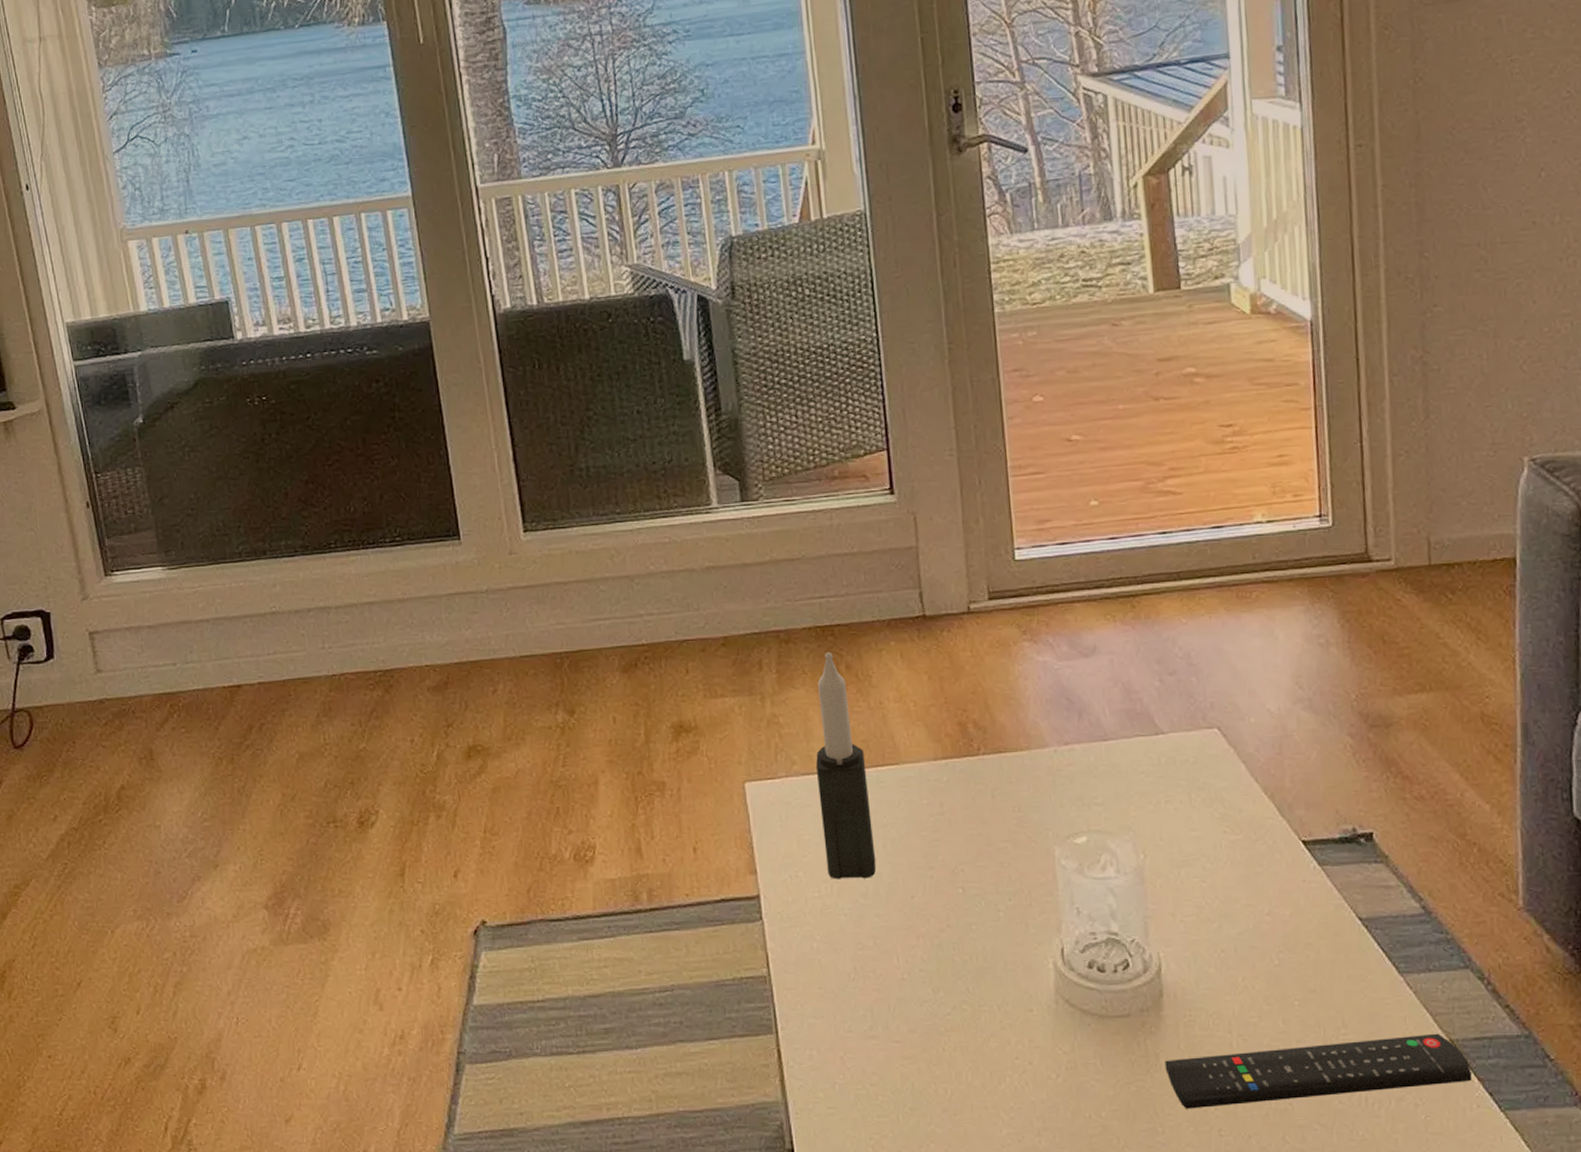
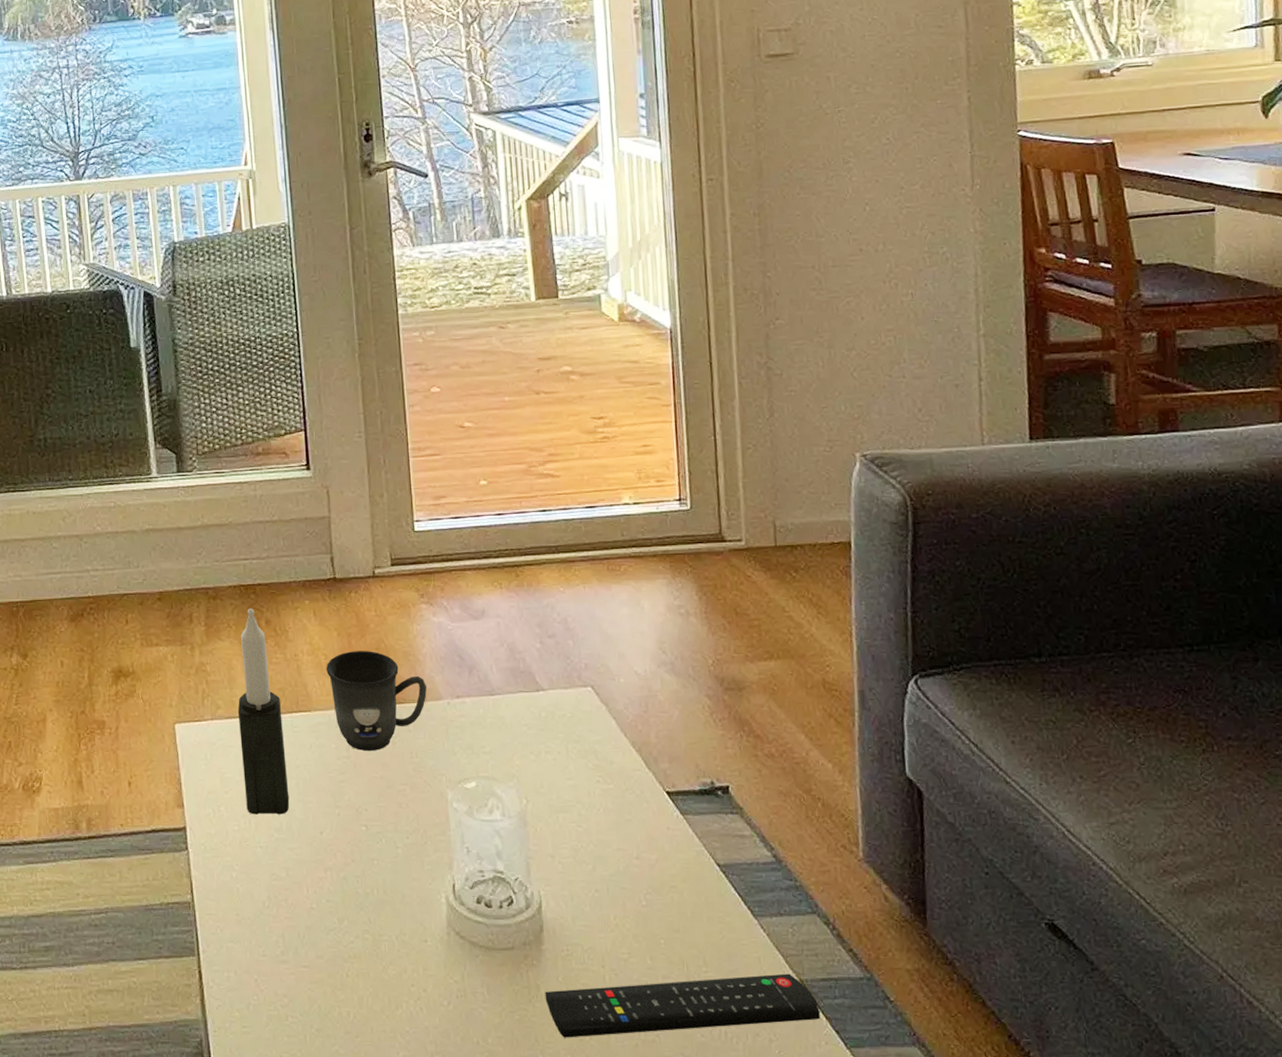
mug: none [915,695,1031,807] -> present [326,651,427,752]

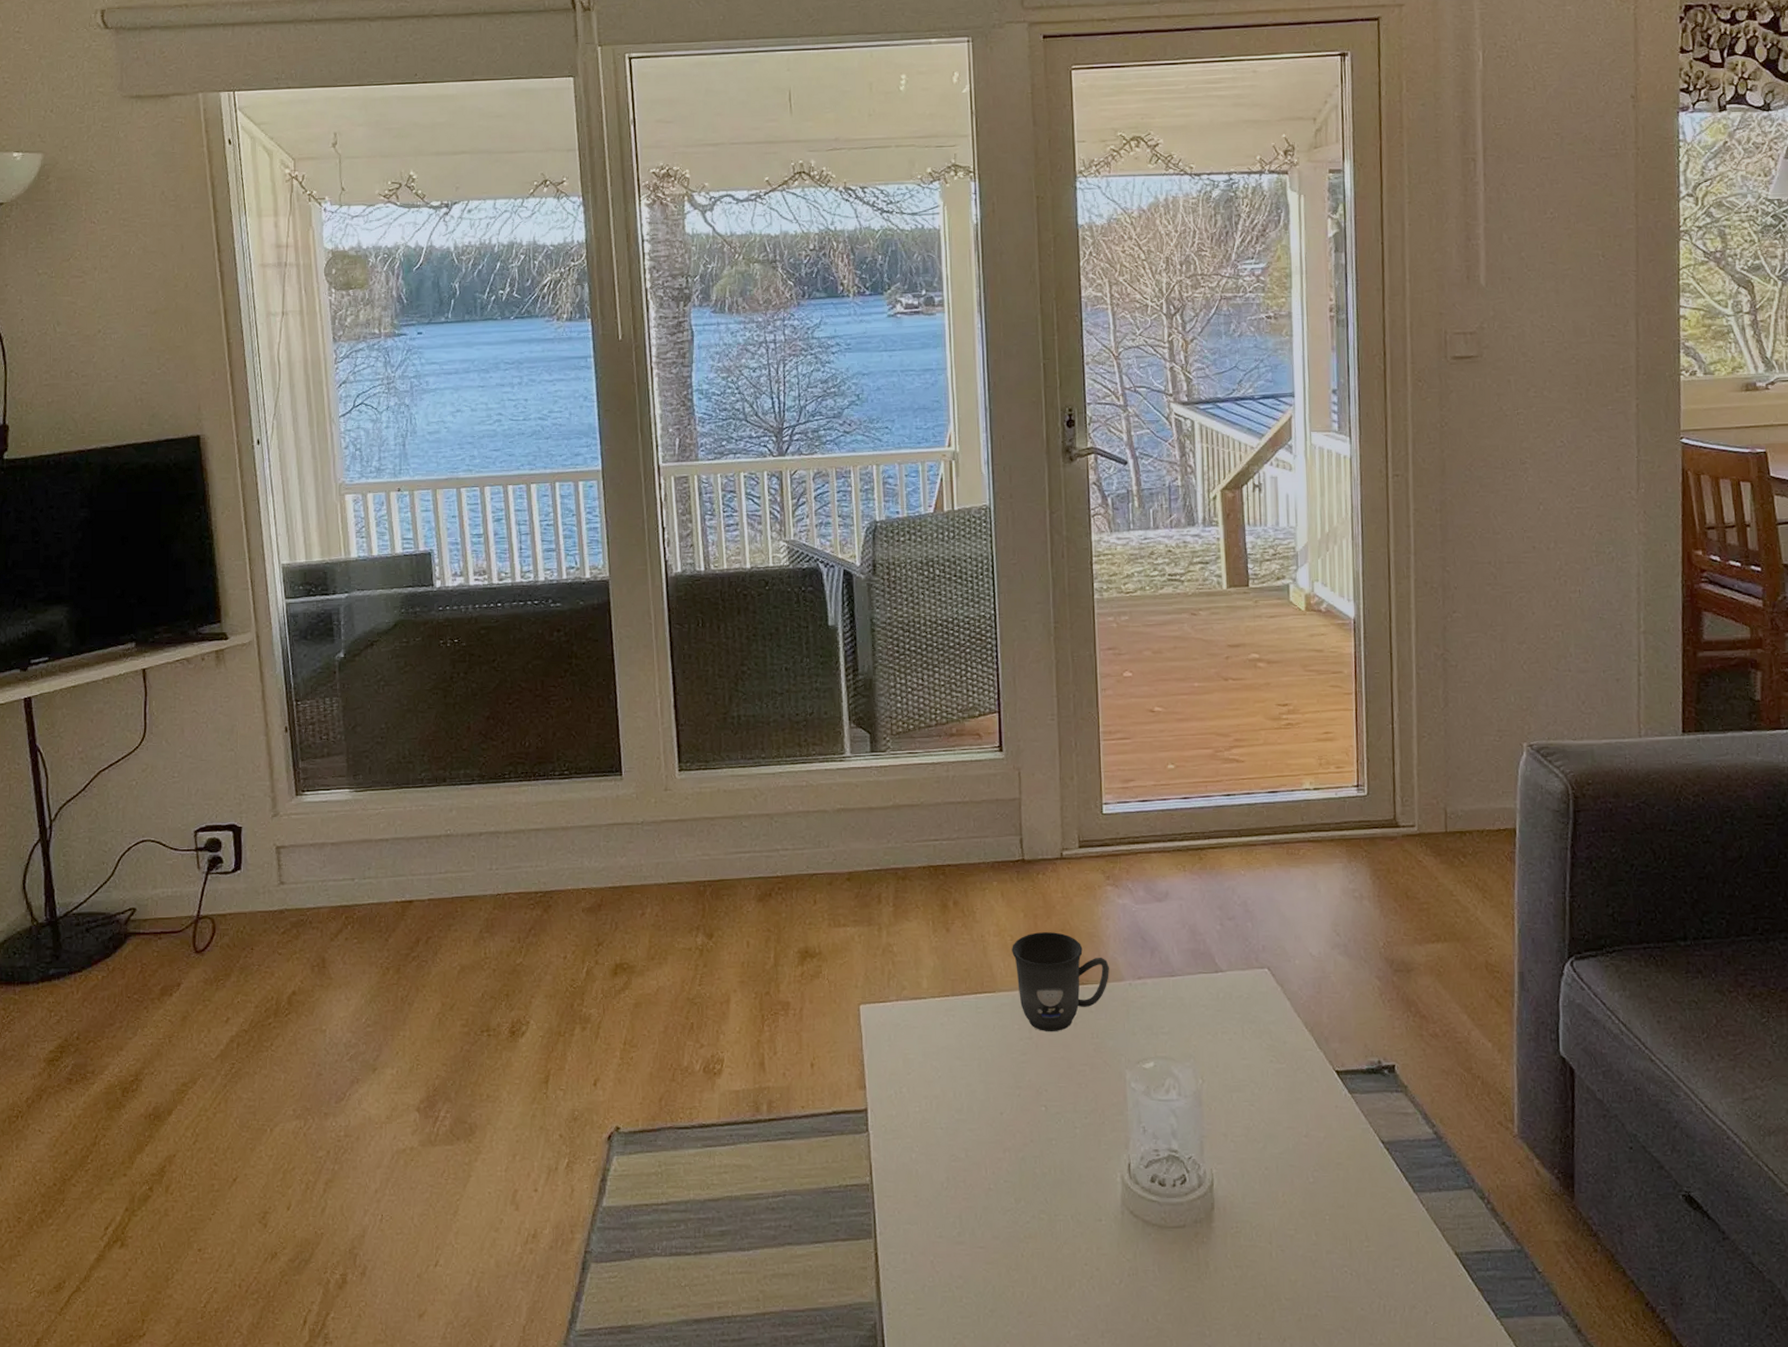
candle: present [237,608,290,815] -> none [923,888,971,1096]
remote control: present [545,973,820,1038] -> none [1213,1247,1473,1314]

